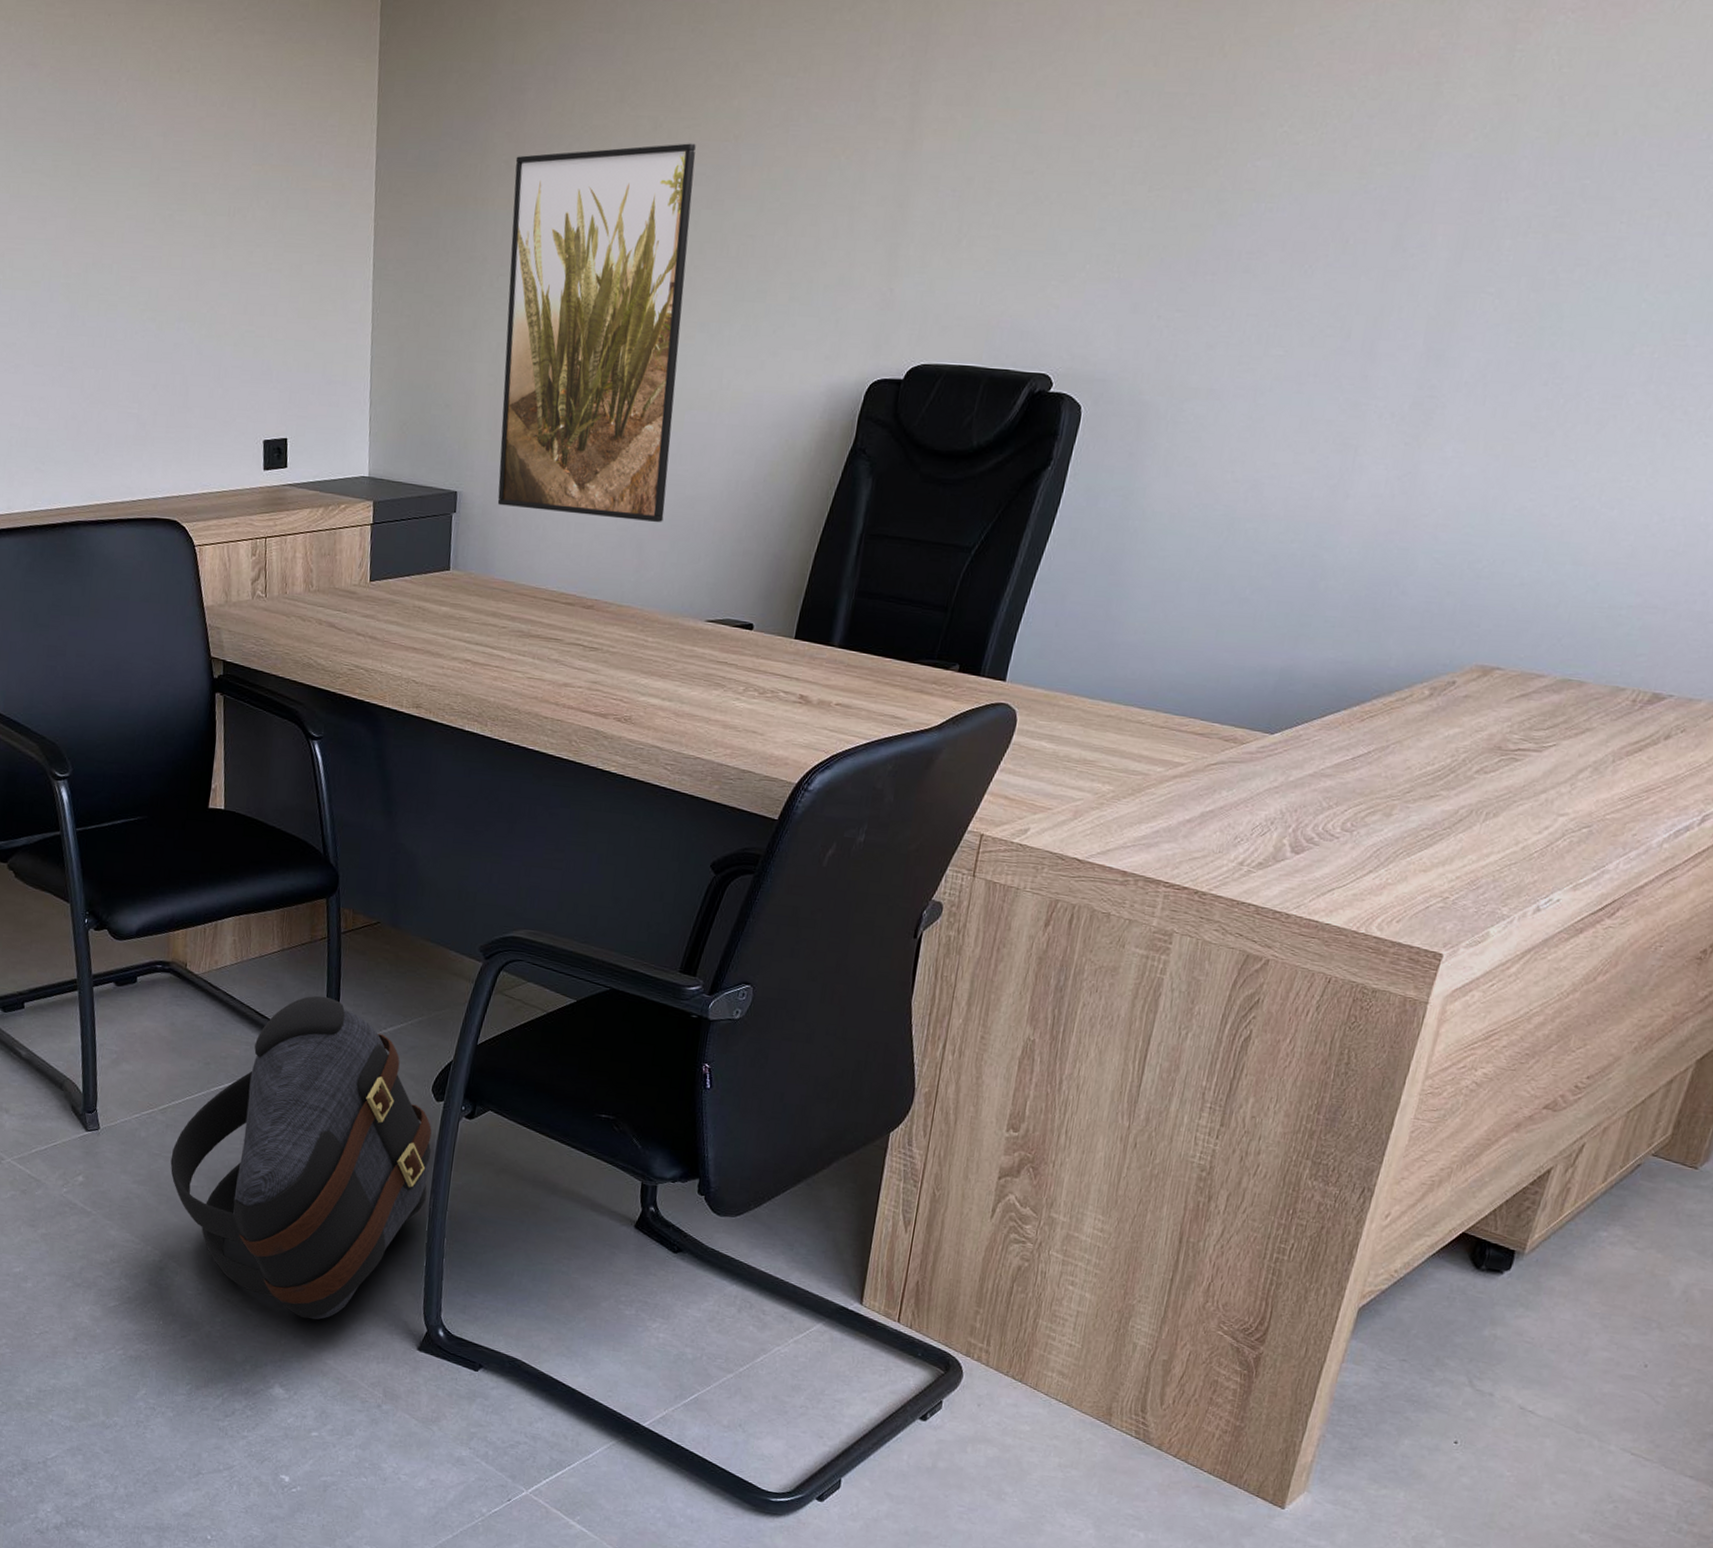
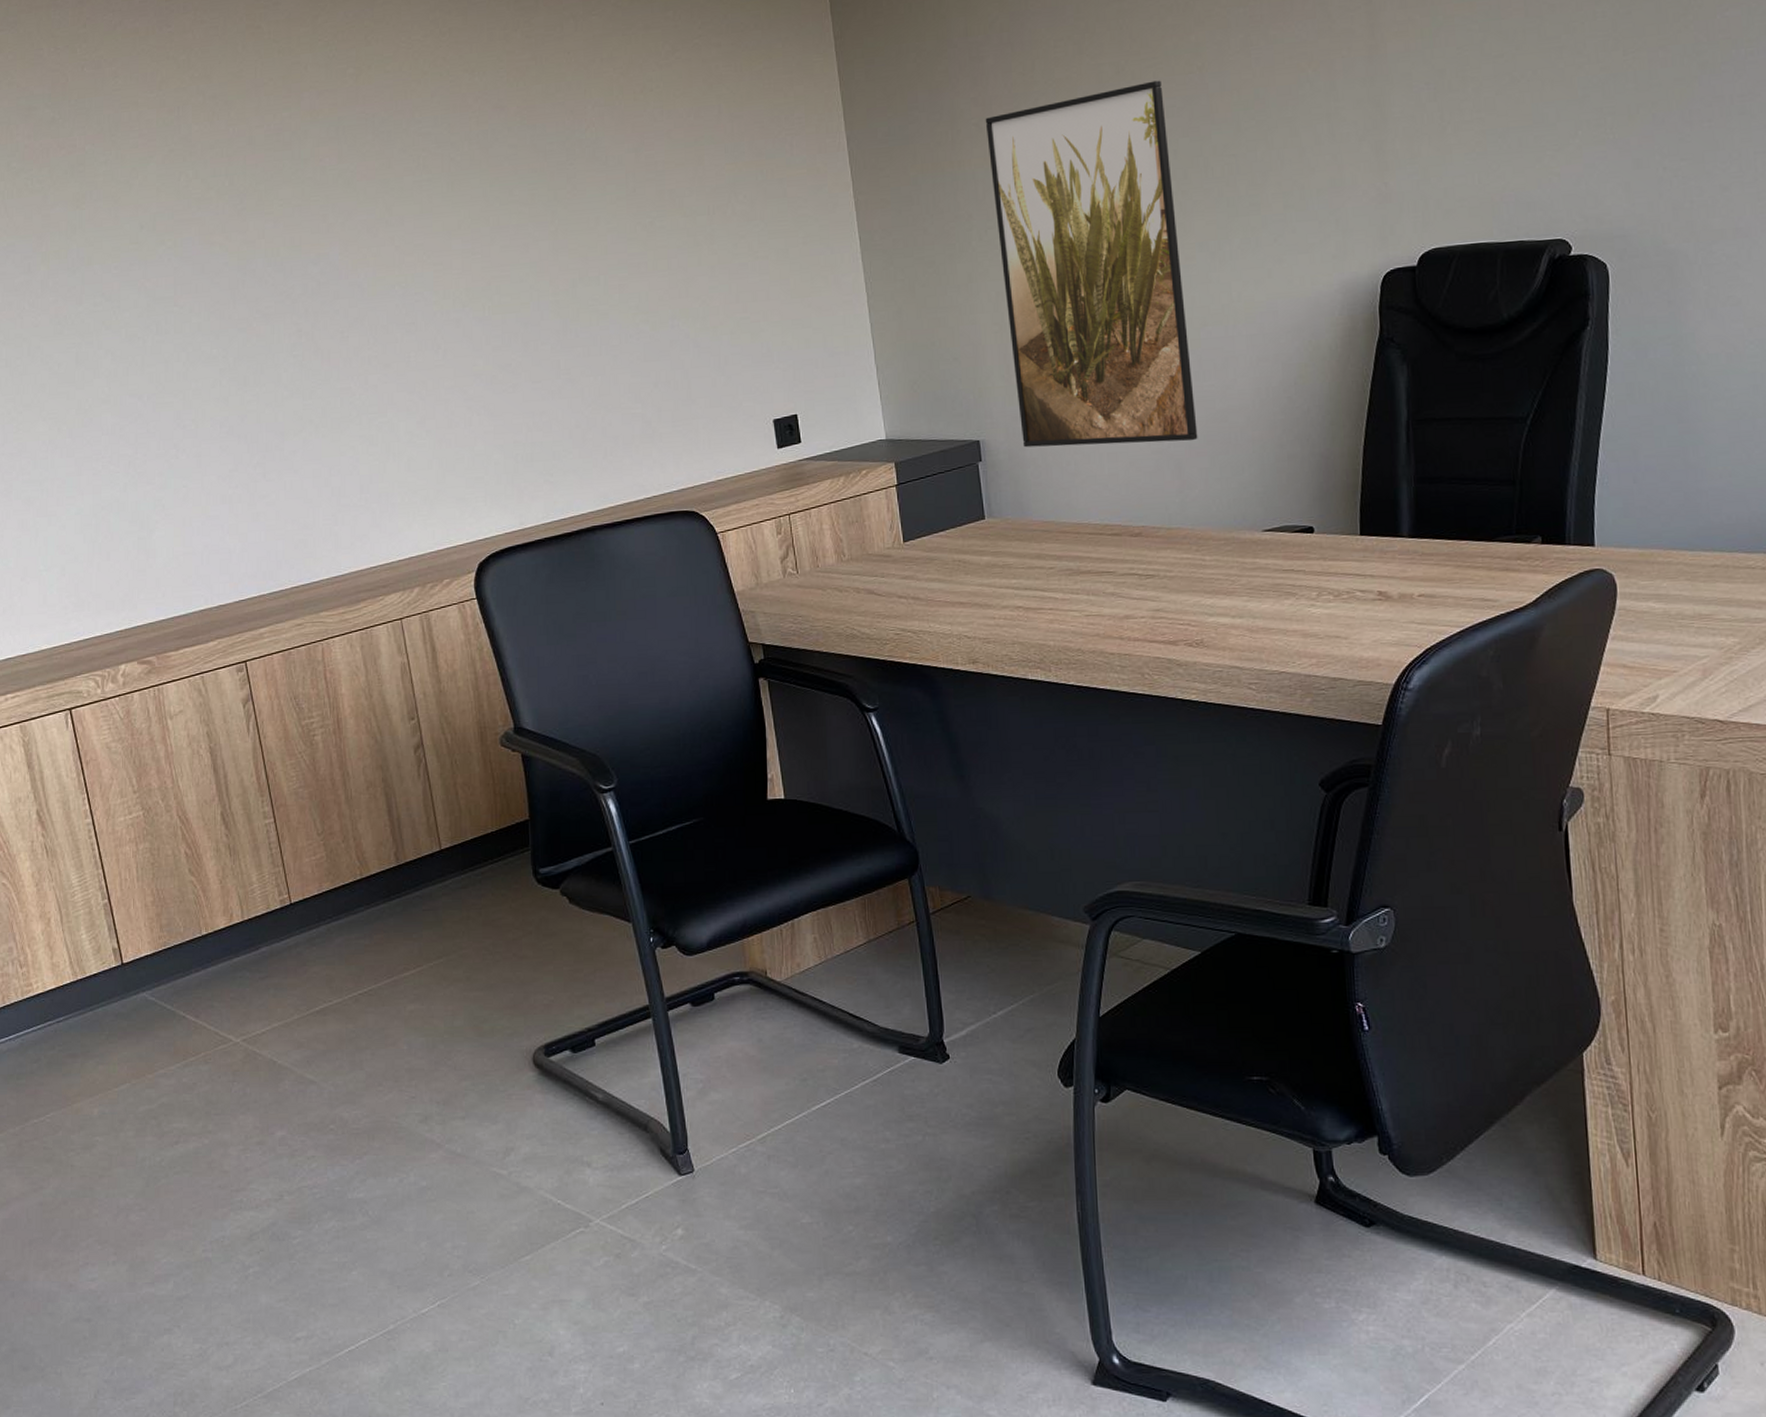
backpack: present [170,996,432,1320] -> none [778,986,1072,1364]

